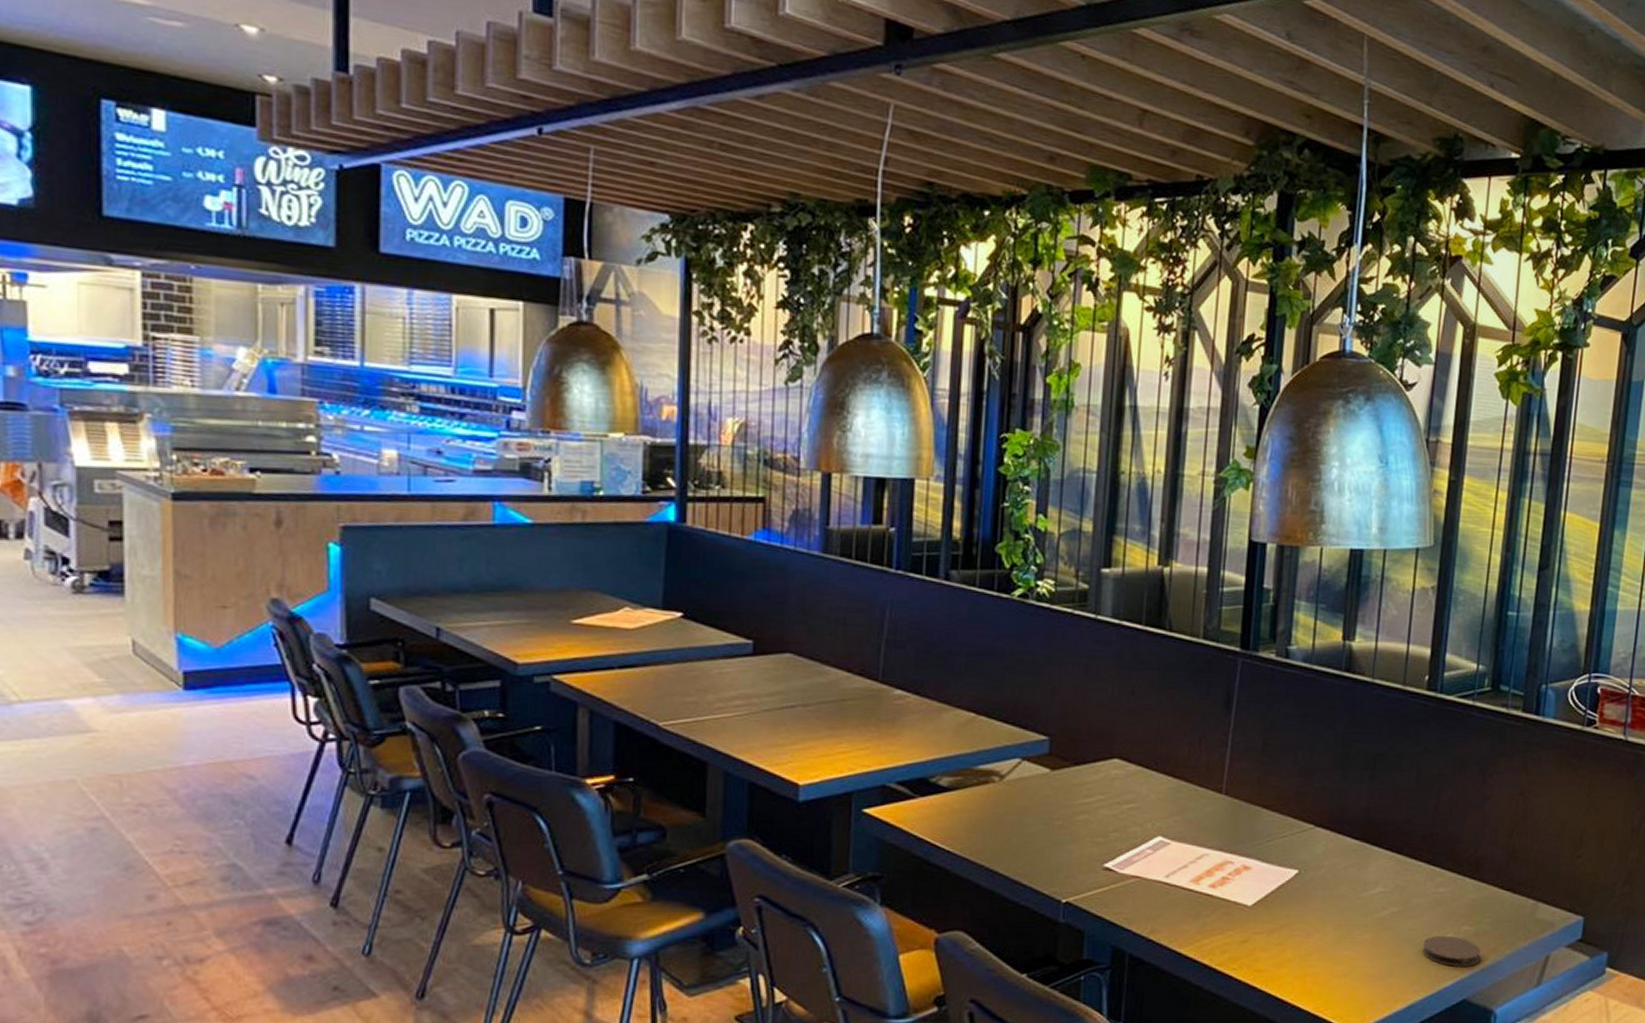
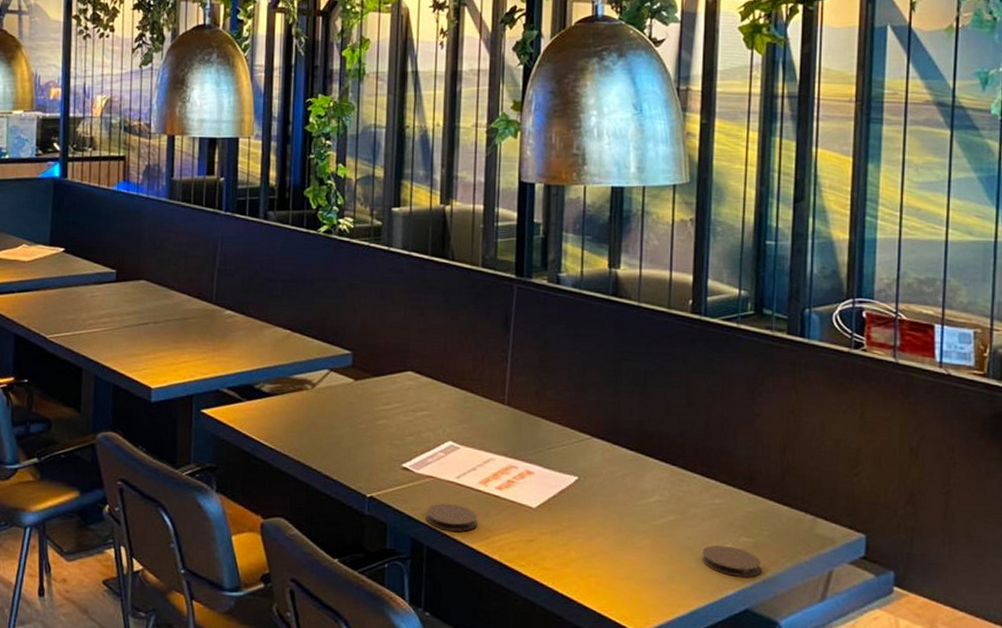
coaster: none [1129,906,1187,935] -> present [426,503,477,532]

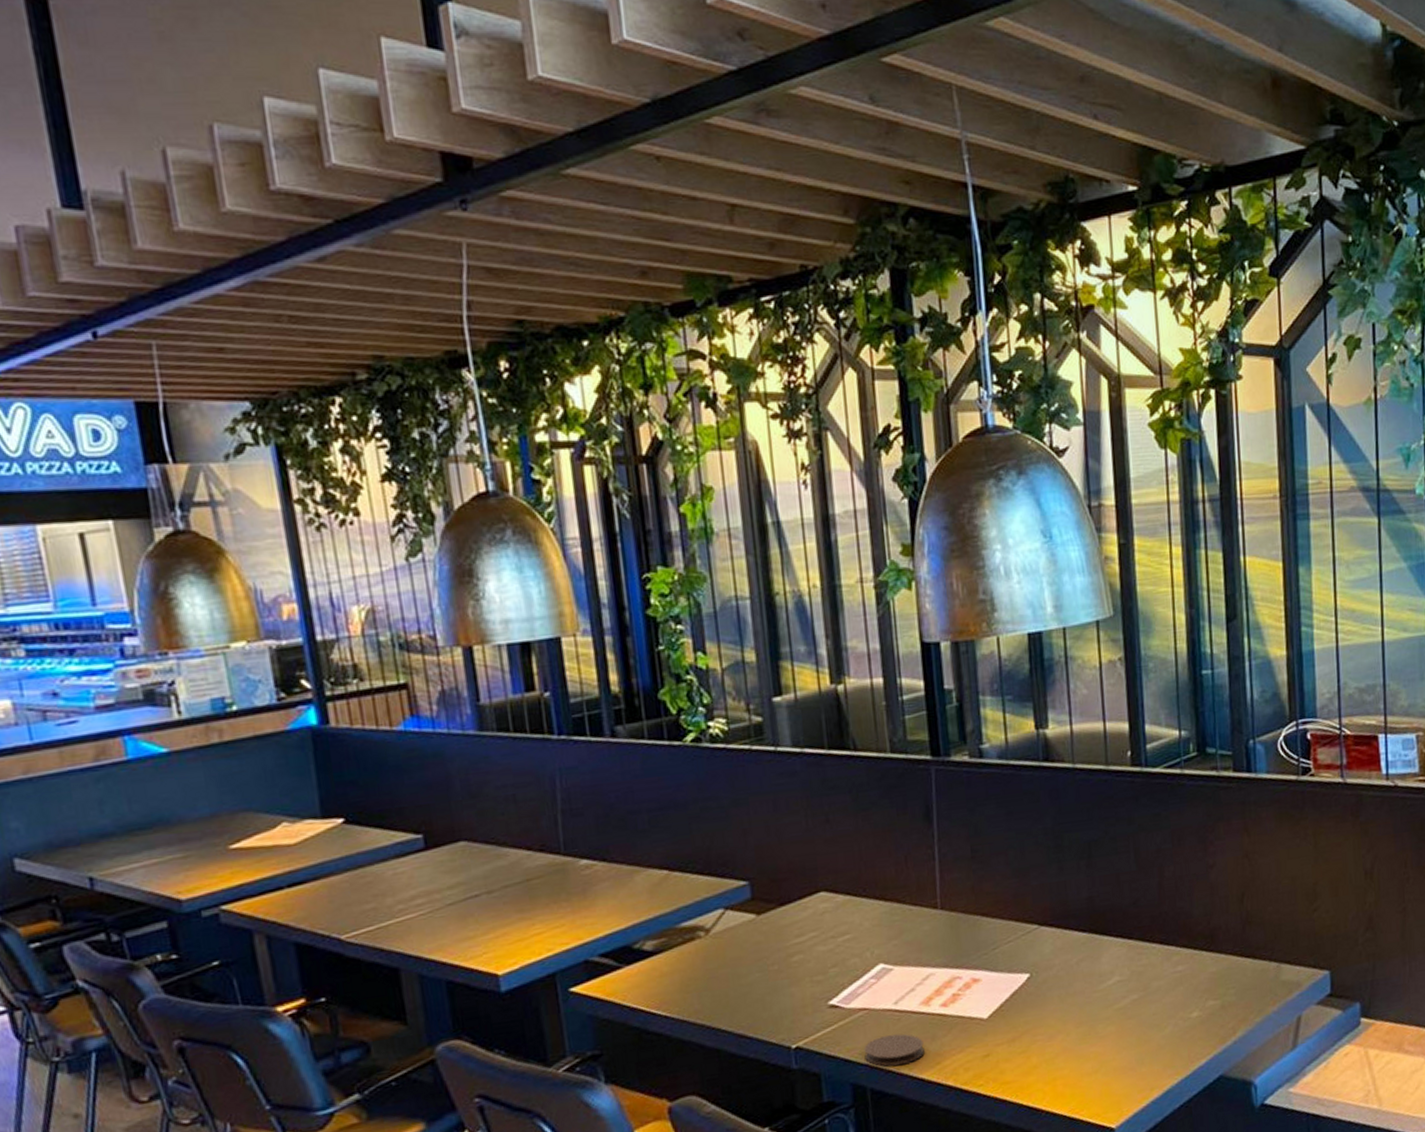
coaster: present [702,544,762,577] -> none [1170,1013,1231,1045]

